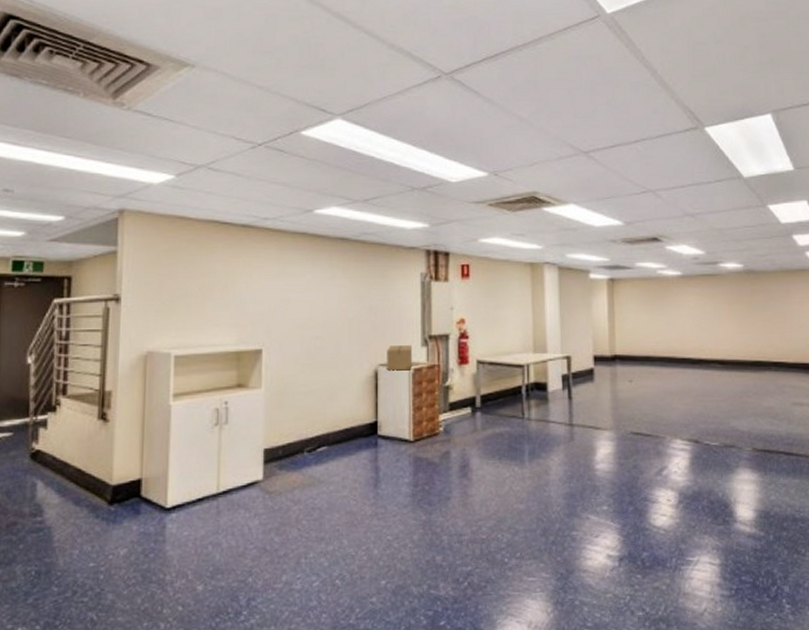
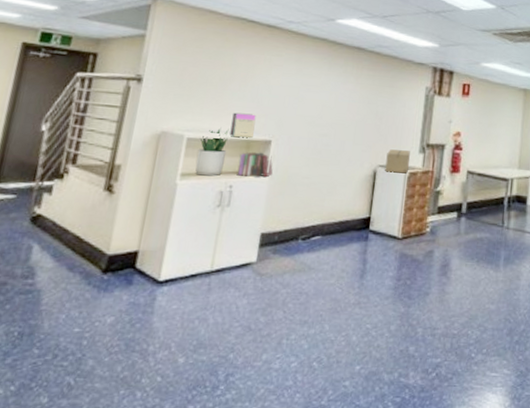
planter: none [186,341,217,394] -> present [195,127,229,176]
books: none [218,323,243,350] -> present [229,112,256,139]
books: none [230,363,267,390] -> present [237,152,273,178]

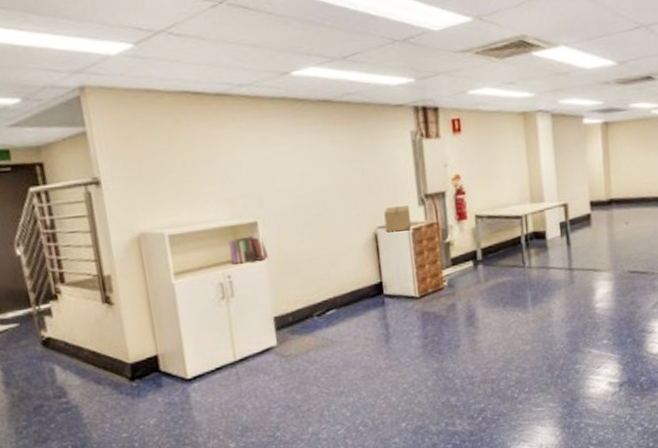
planter: present [195,127,229,176] -> none [181,217,216,272]
books: present [229,112,256,139] -> none [208,197,237,226]

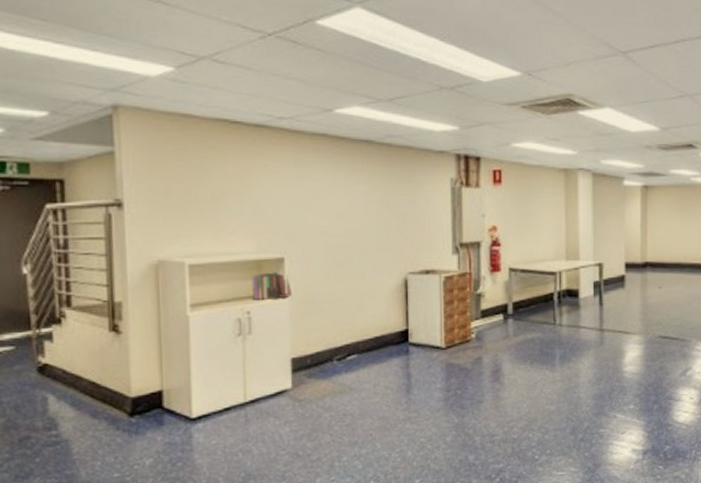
cardboard box: present [384,206,412,233] -> none [416,253,444,279]

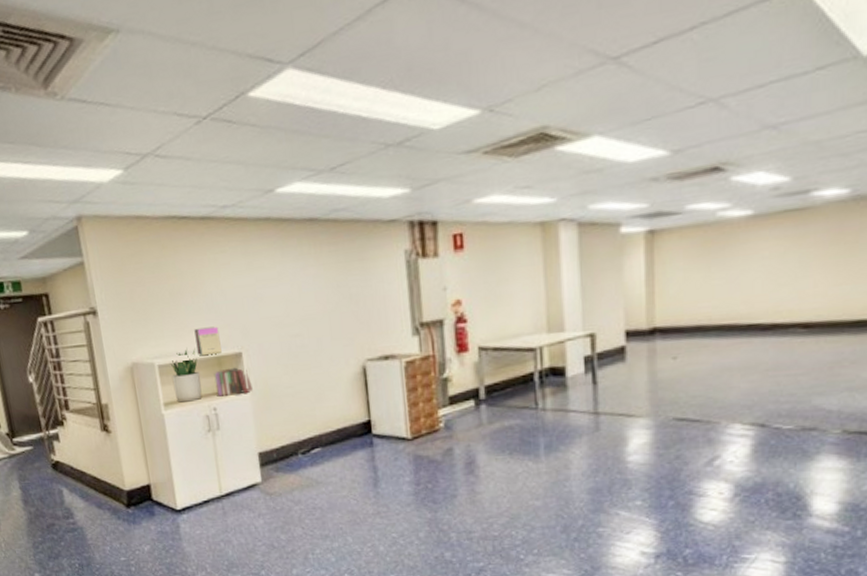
planter: none [203,249,237,304] -> present [170,347,202,403]
books: none [235,230,263,259] -> present [194,326,222,356]

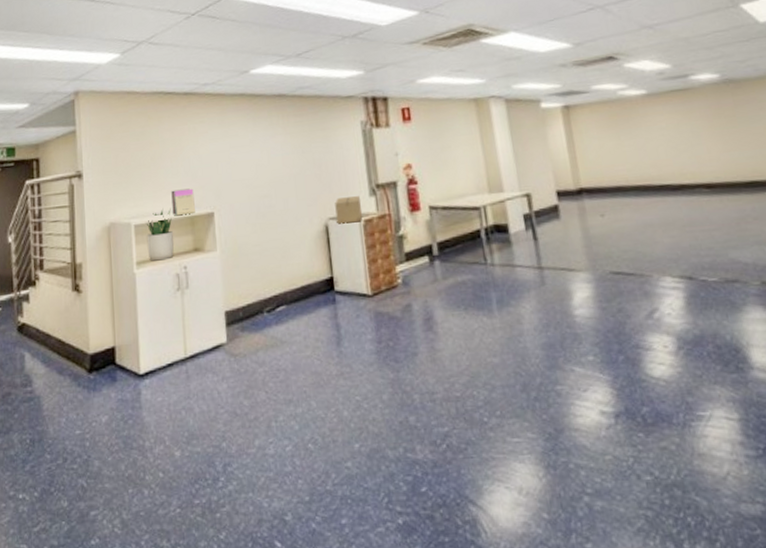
books: present [214,367,253,397] -> none [186,226,222,255]
cardboard box: none [373,336,404,366] -> present [335,196,363,224]

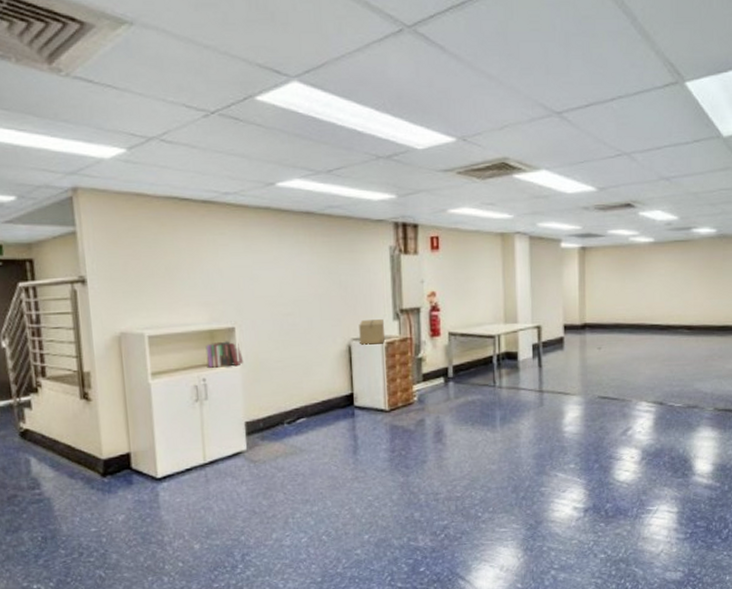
planter: present [146,207,175,261] -> none [161,320,193,373]
books: present [171,188,195,216] -> none [188,302,215,329]
books: none [186,226,222,255] -> present [205,341,243,368]

